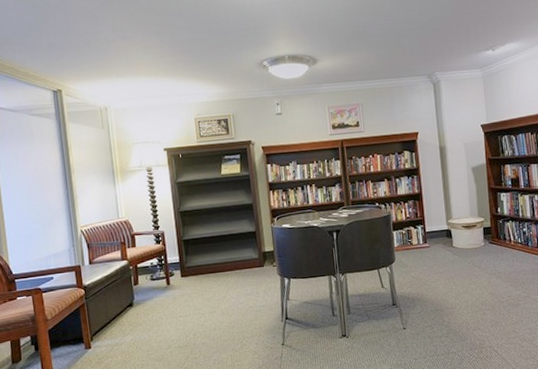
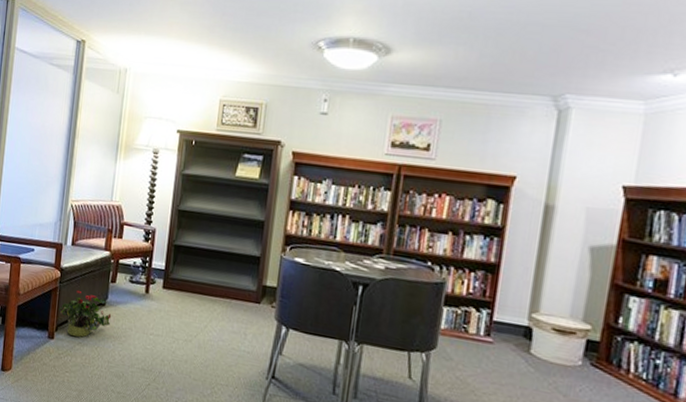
potted plant: none [89,300,142,341] -> present [58,290,112,338]

